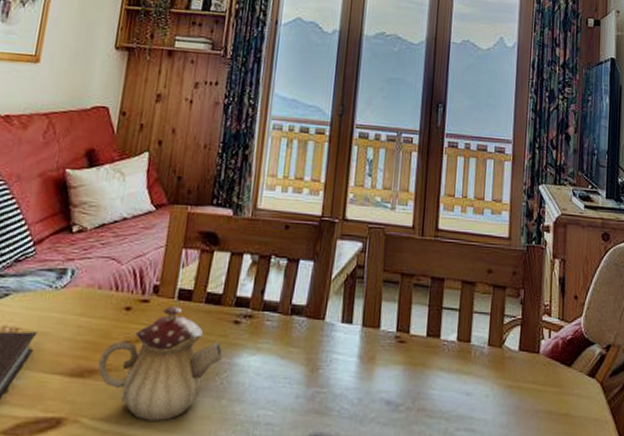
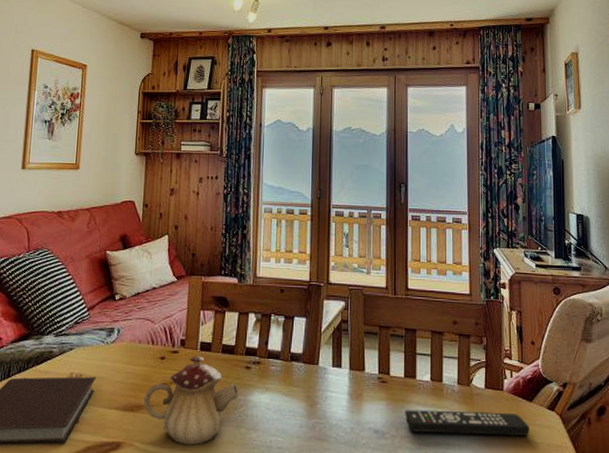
remote control: none [424,376,566,408] -> present [405,410,530,436]

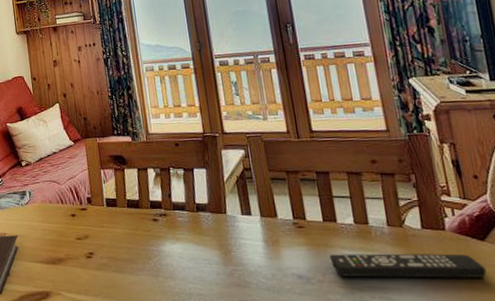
teapot: present [143,355,238,445] -> none [62,211,150,293]

